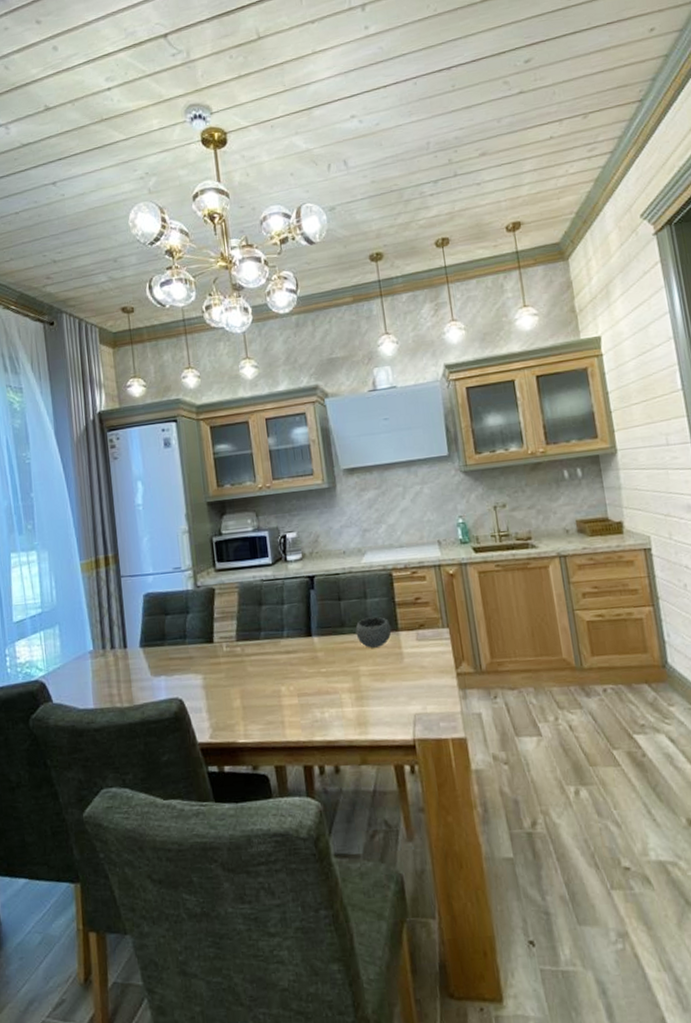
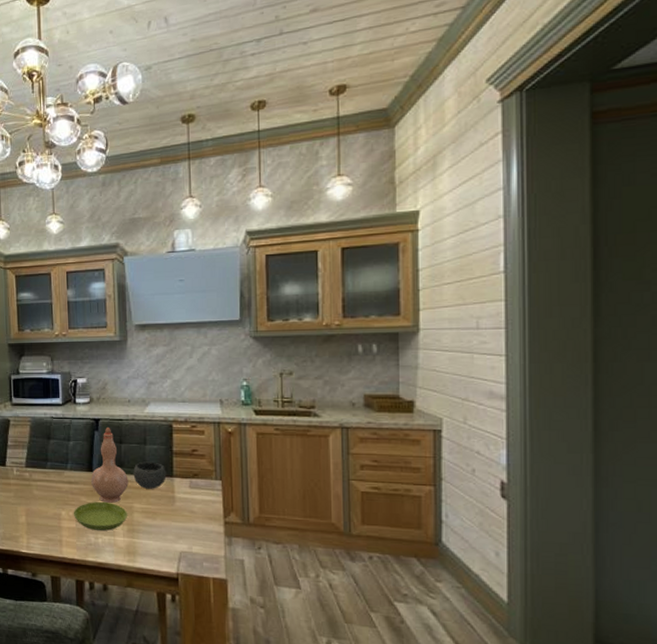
saucer: none [294,669,354,704] -> present [73,502,127,531]
vase: none [310,583,352,670] -> present [91,426,129,503]

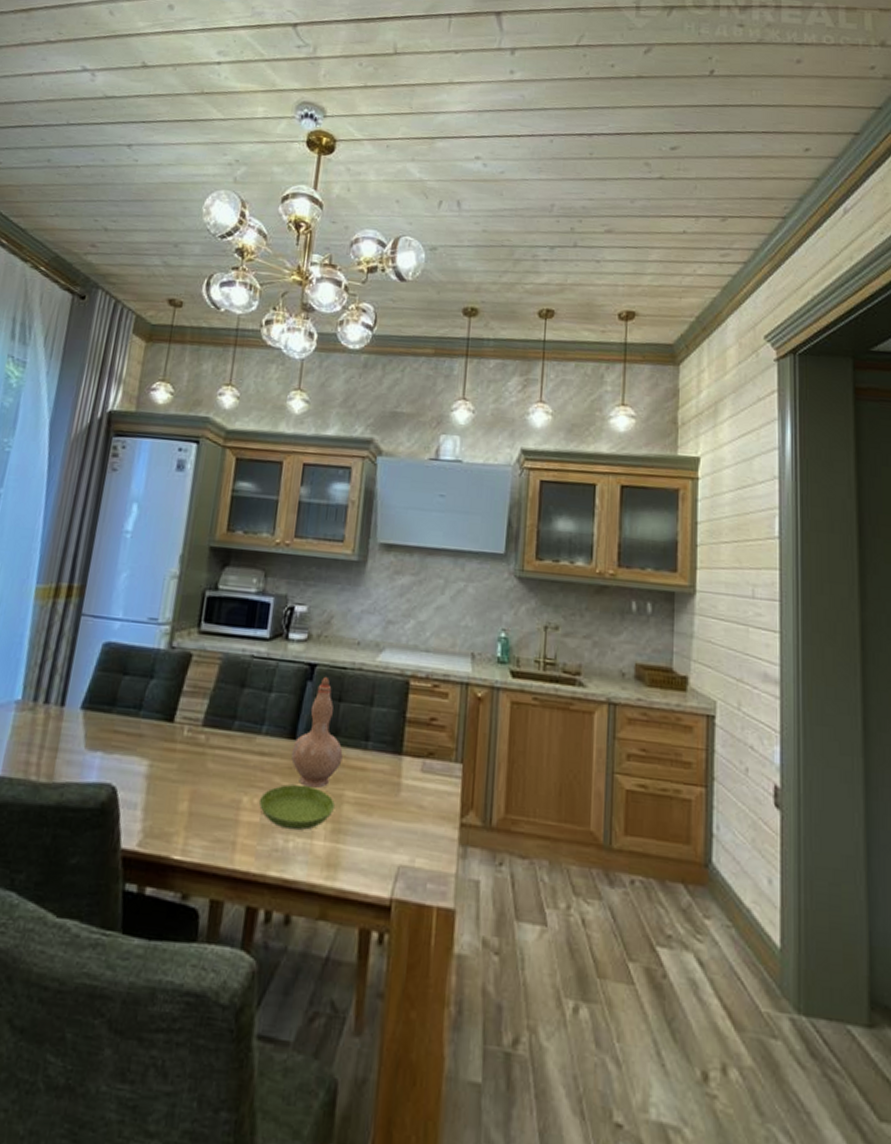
bowl: present [133,461,167,489] -> none [350,729,394,771]

